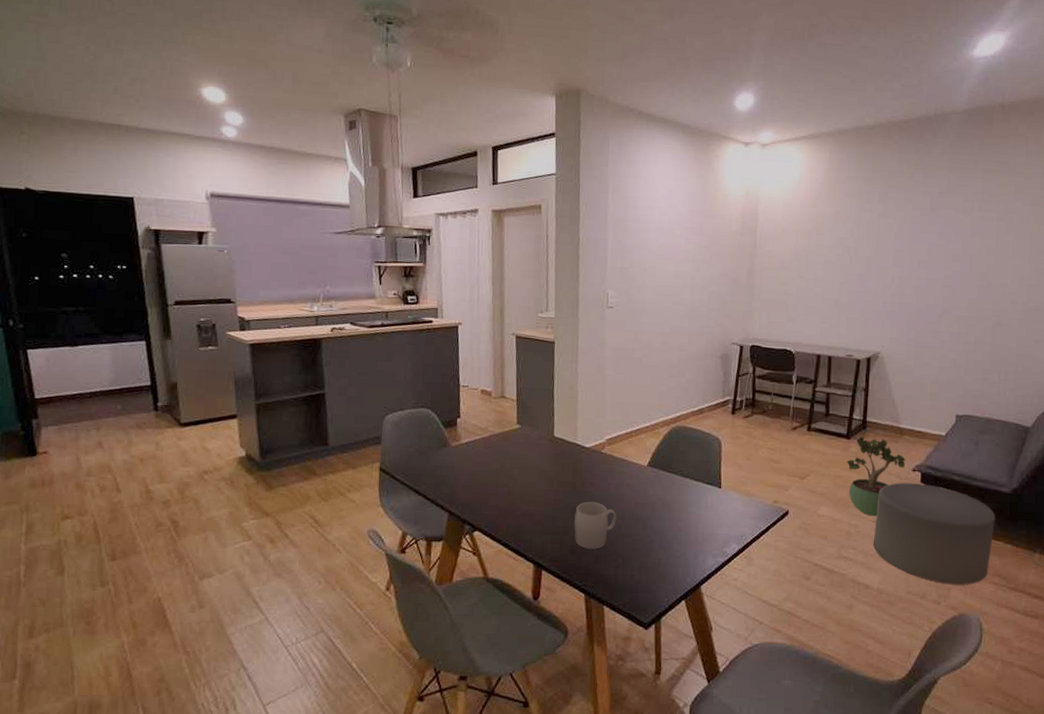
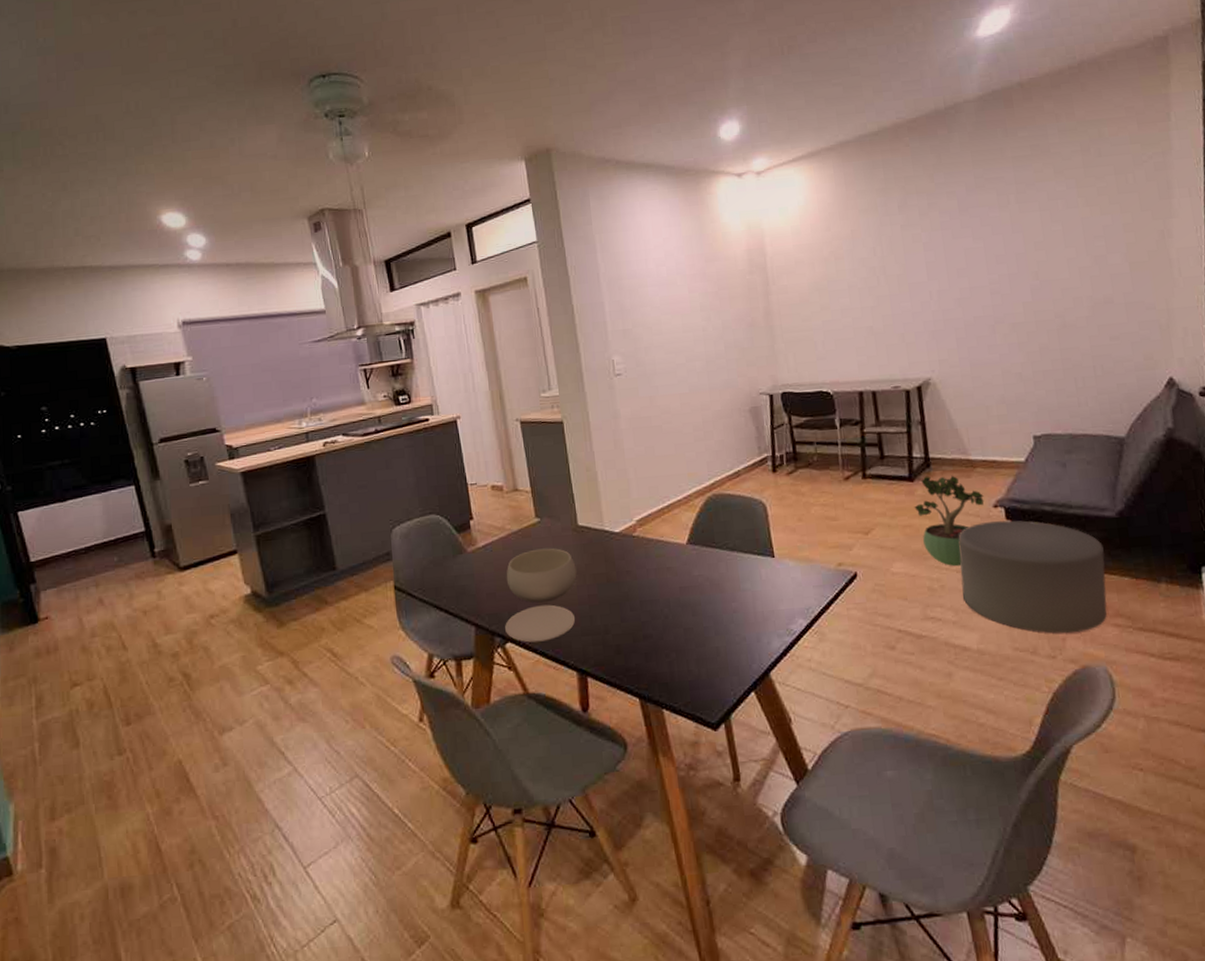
plate: none [475,502,540,534] -> present [505,605,576,643]
bowl: none [482,452,547,500] -> present [506,548,577,603]
mug: present [574,501,617,549] -> none [614,592,662,647]

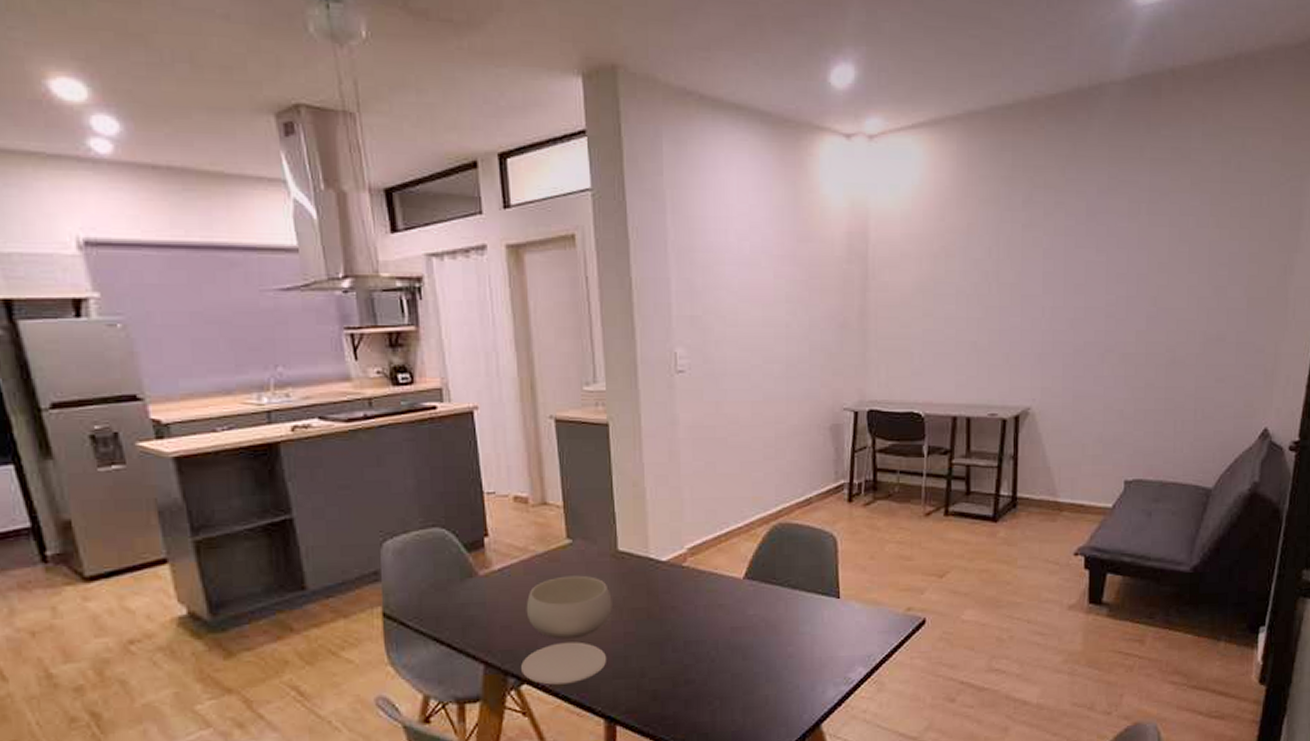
potted plant: present [914,475,984,567] -> none [994,517,1066,617]
pouf: present [958,520,1107,633] -> none [1031,570,1173,689]

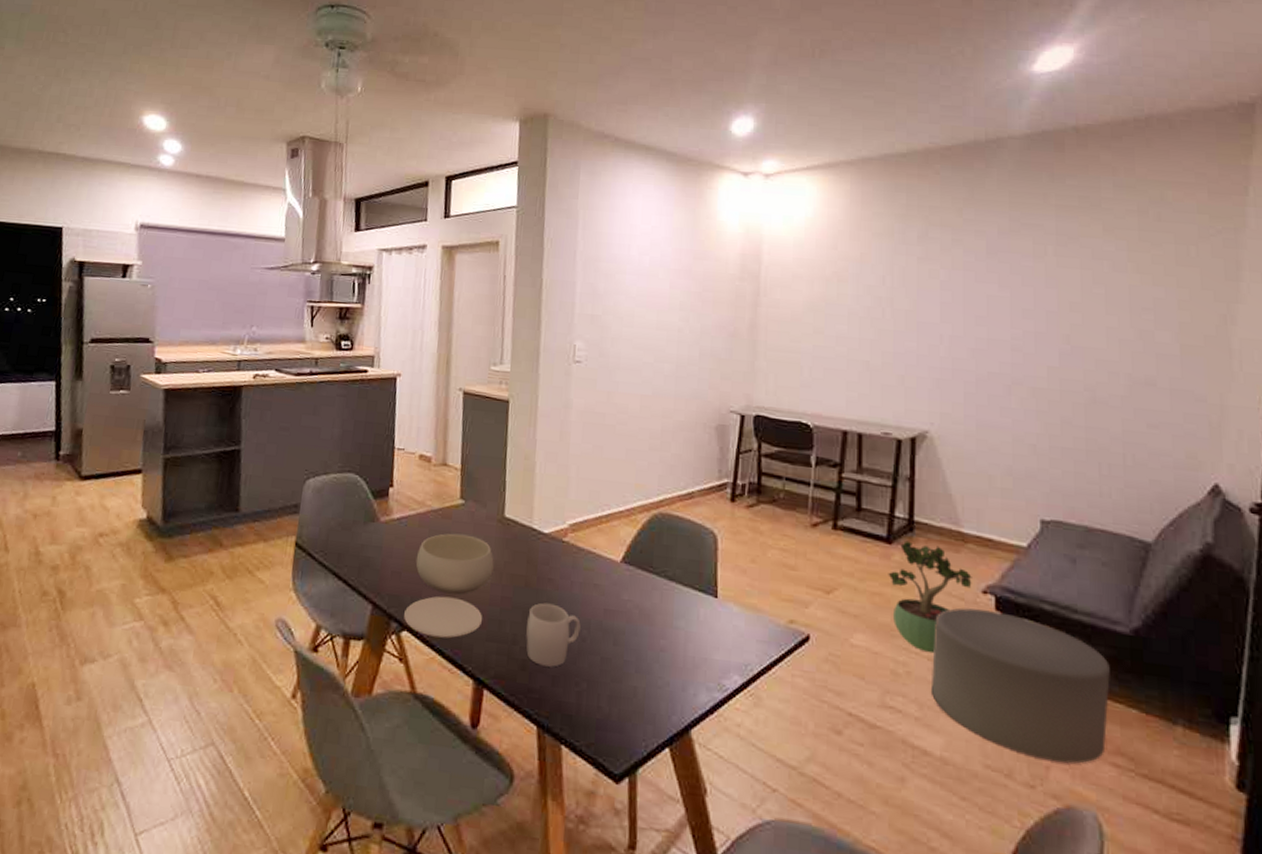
mug: none [654,631,709,693] -> present [526,602,581,667]
potted plant: none [994,517,1066,617] -> present [888,540,972,654]
pouf: none [1031,570,1173,689] -> present [932,608,1110,764]

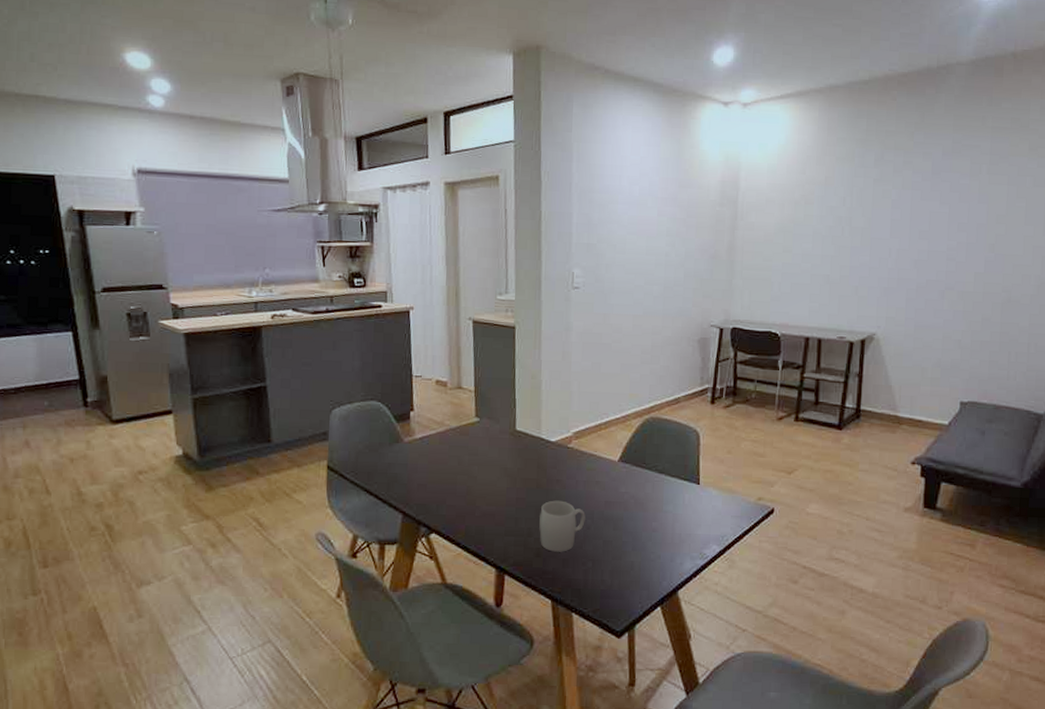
plate: present [404,596,483,639] -> none [432,502,501,537]
bowl: present [415,533,494,595] -> none [439,447,509,500]
potted plant: present [888,540,972,654] -> none [838,426,904,515]
pouf: present [932,608,1110,764] -> none [868,477,1004,588]

